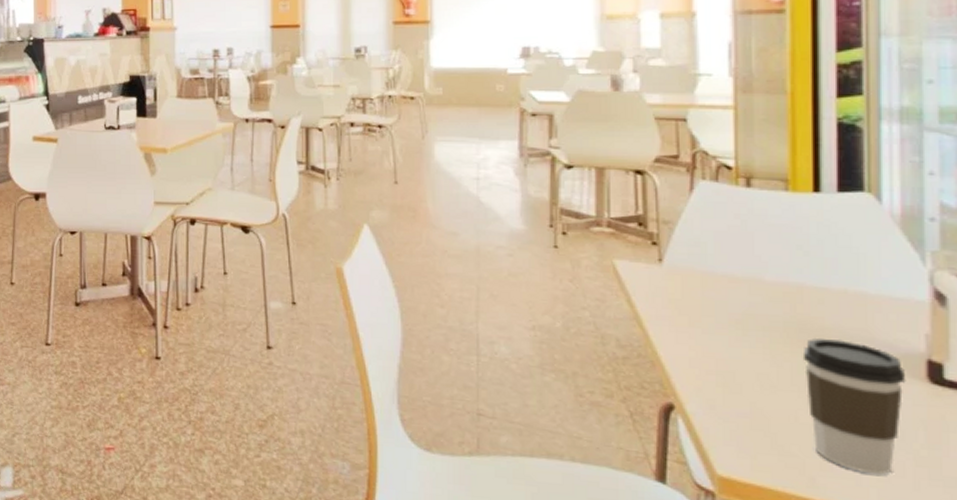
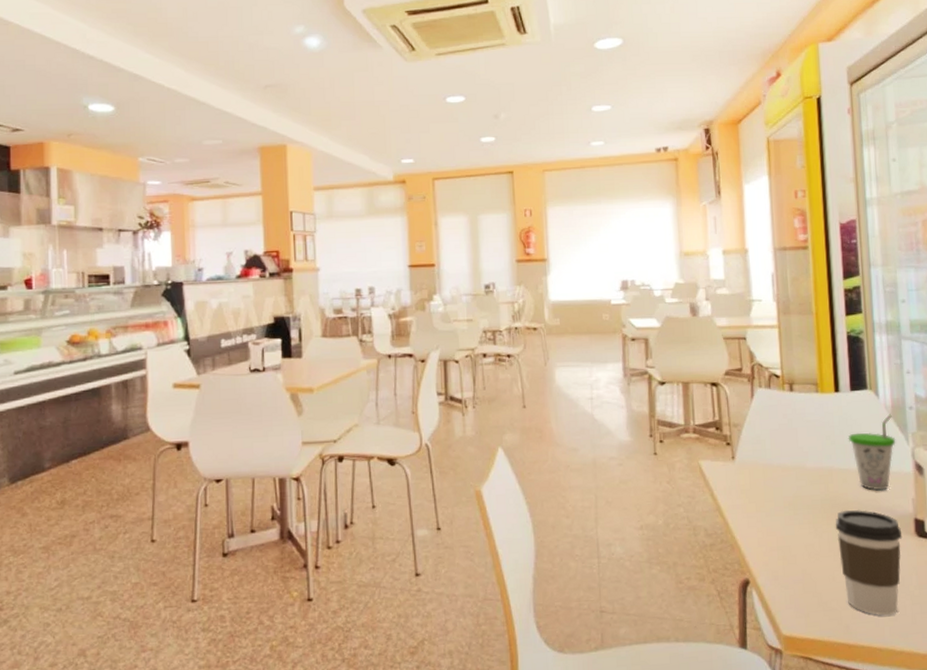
cup: none [829,225,905,320] -> present [848,414,896,491]

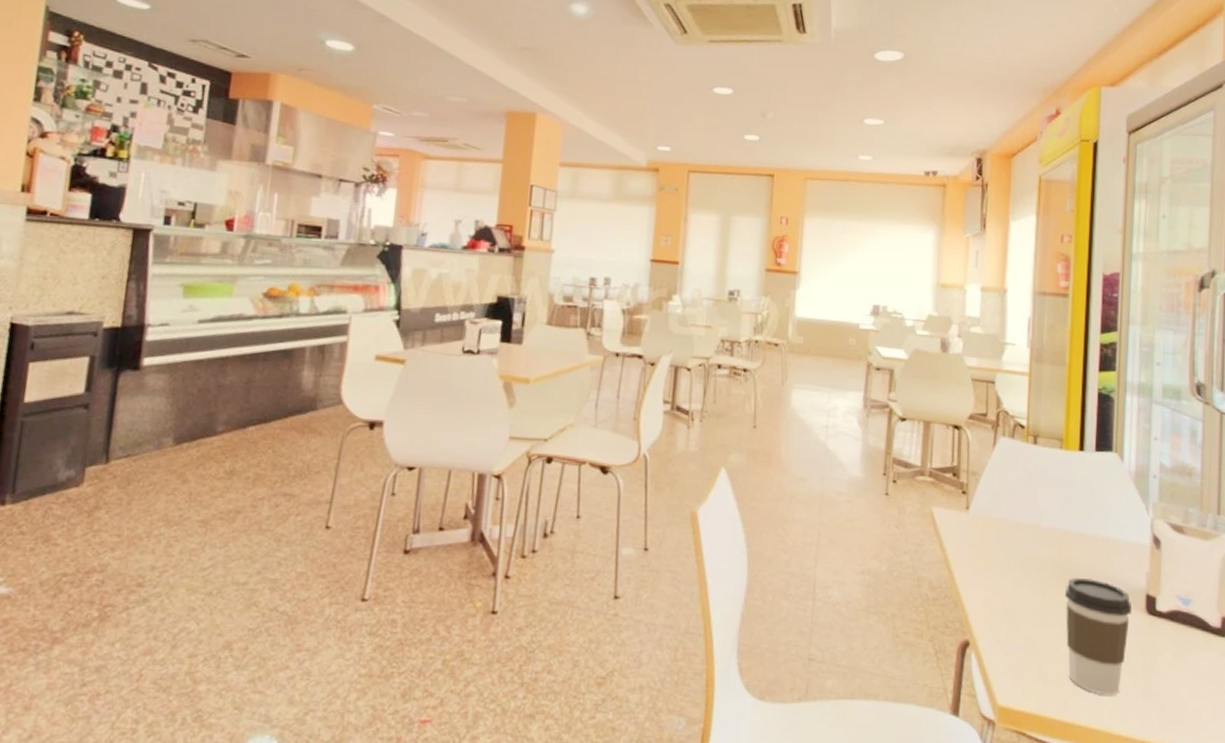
cup: present [848,414,896,491] -> none [1087,480,1136,561]

